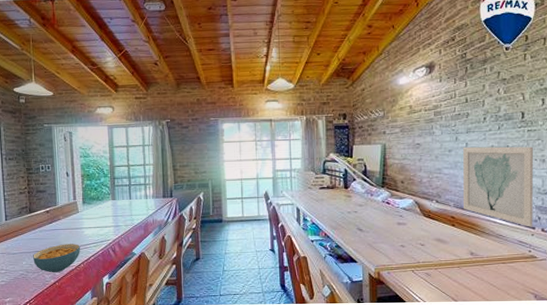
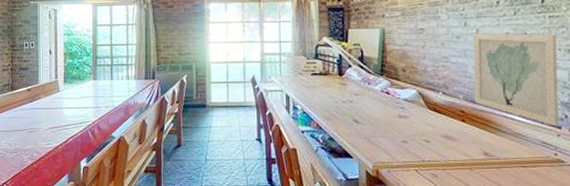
cereal bowl: present [33,244,80,273] -> none [12,124,59,154]

